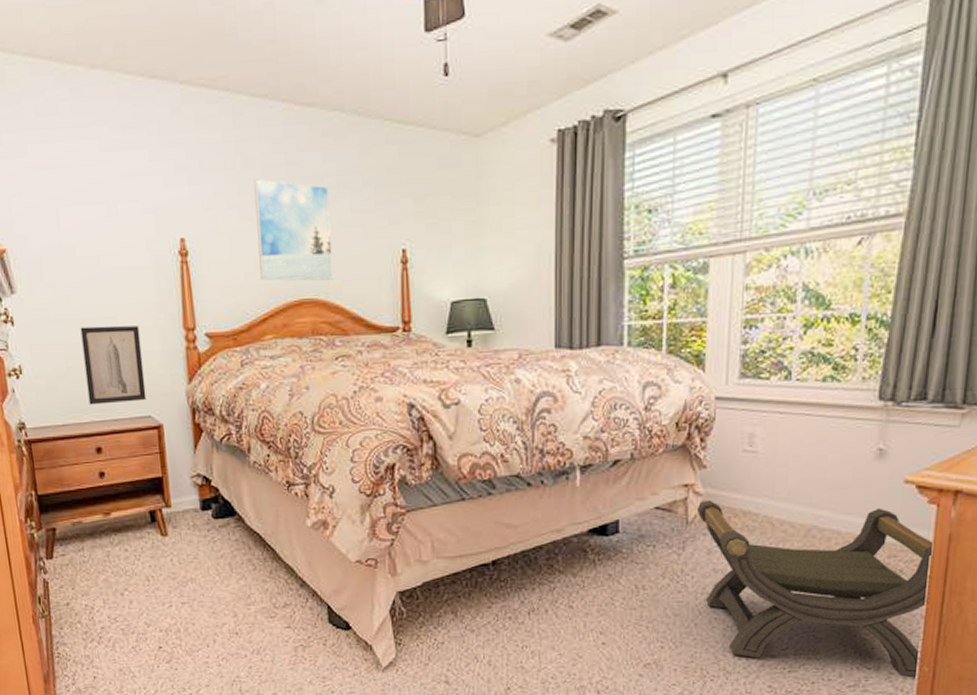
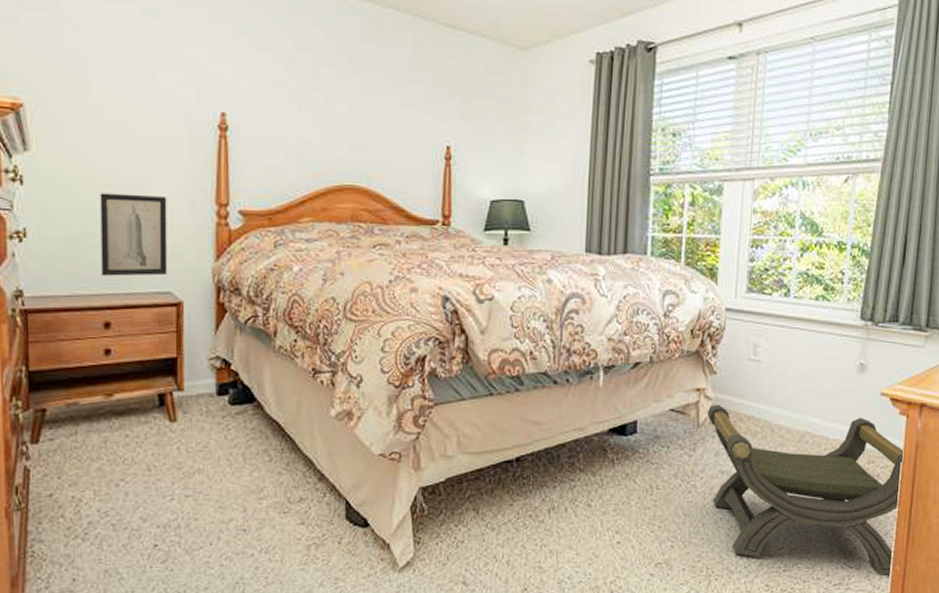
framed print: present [254,179,334,281] -> none [303,64,379,169]

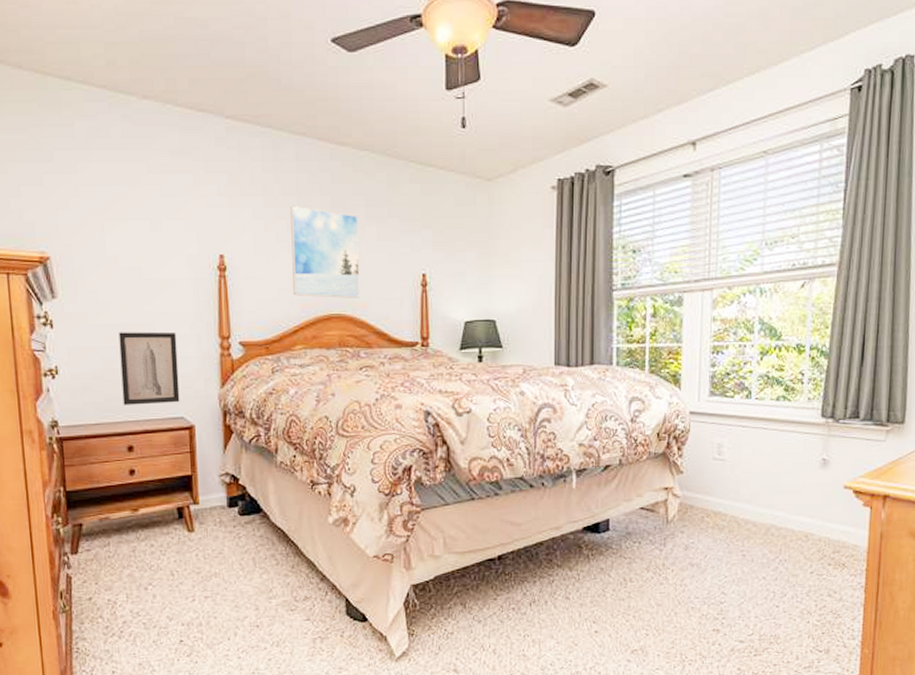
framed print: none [303,64,379,169] -> present [290,206,360,298]
stool: present [707,404,905,577] -> none [675,501,870,659]

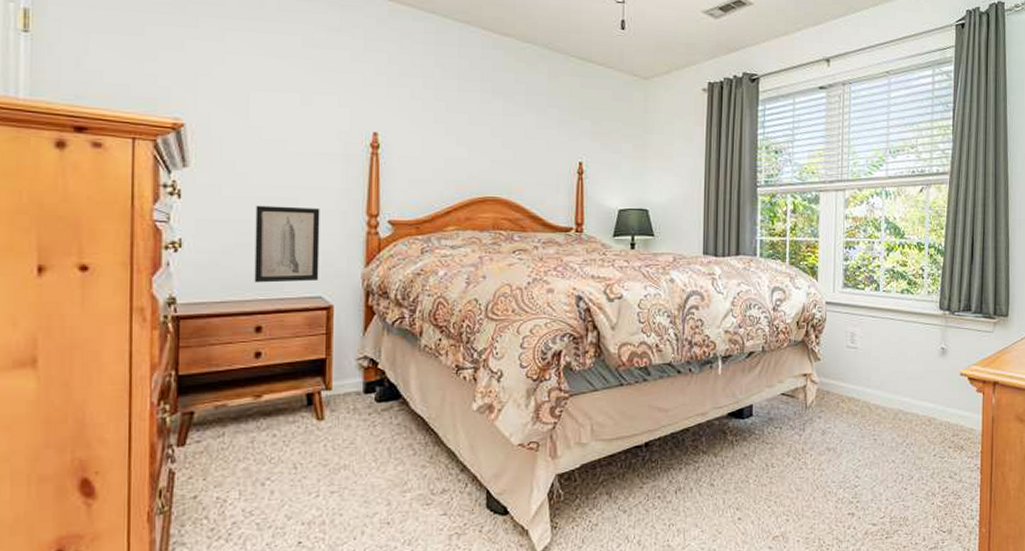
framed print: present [290,206,360,298] -> none [448,90,518,182]

